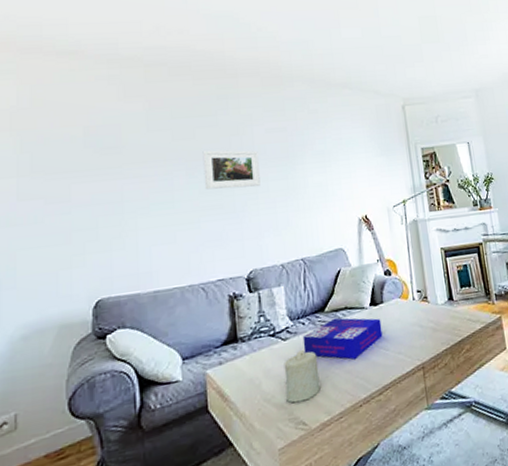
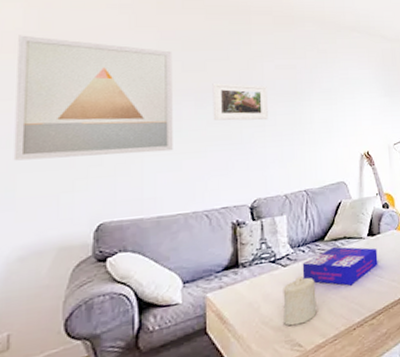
wall art: none [13,112,166,239] -> present [13,35,173,161]

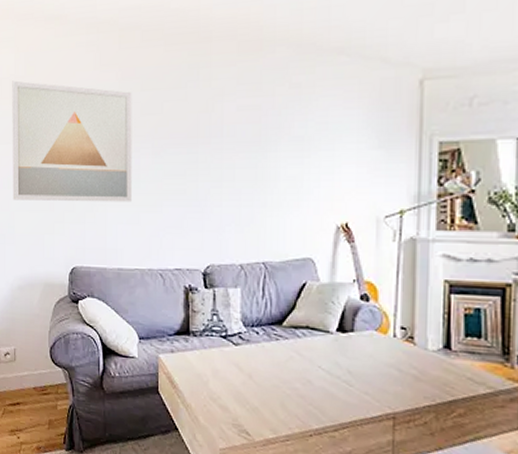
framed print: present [212,83,268,121] -> none [169,128,227,174]
candle: present [283,276,317,327] -> none [232,360,269,412]
board game: present [302,246,378,286] -> none [255,335,348,385]

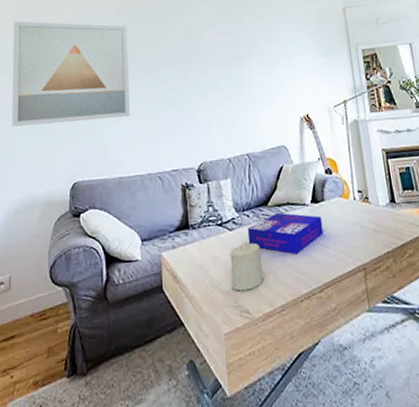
candle: none [232,360,269,412] -> present [230,241,264,292]
board game: none [255,335,348,385] -> present [247,212,324,254]

